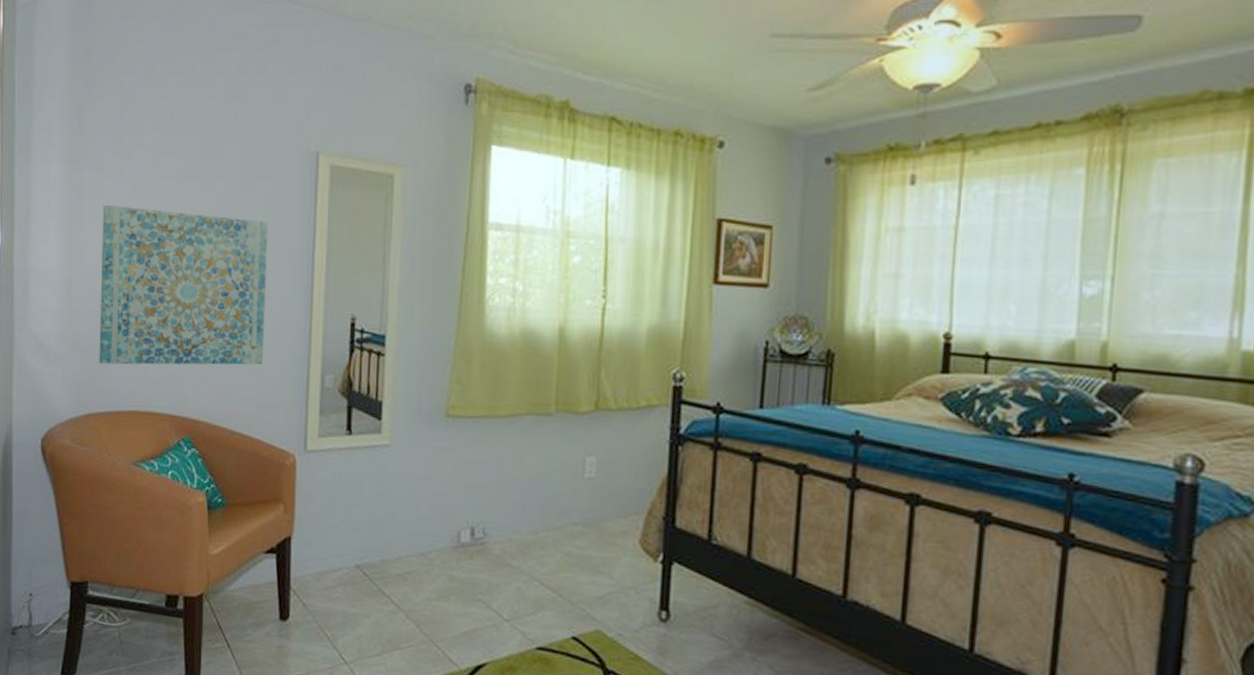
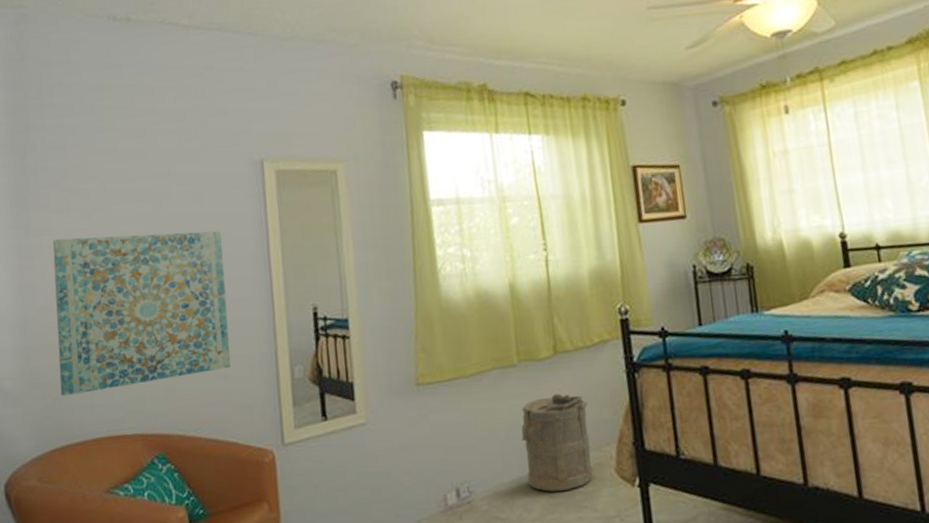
laundry hamper: none [546,451,622,552] -> present [521,393,593,492]

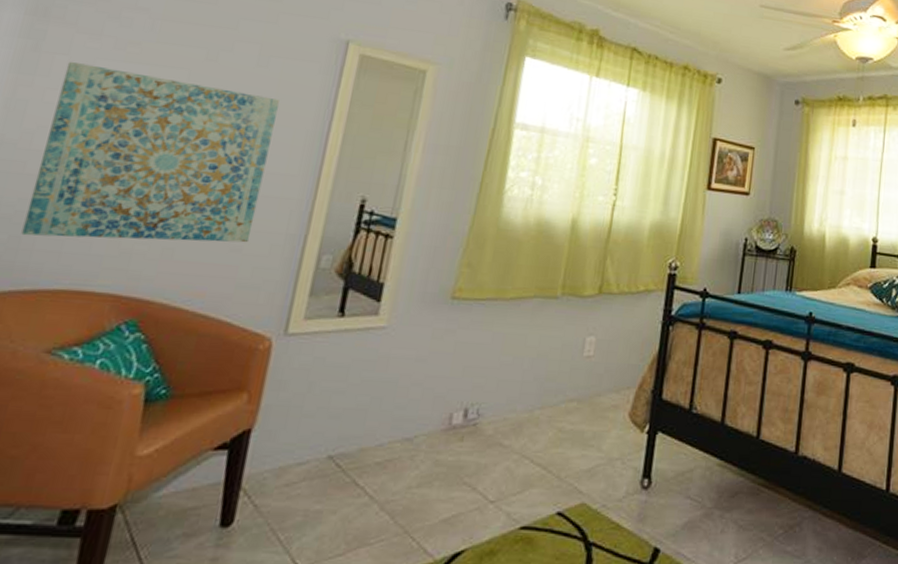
laundry hamper: present [521,393,593,492] -> none [541,331,619,428]

